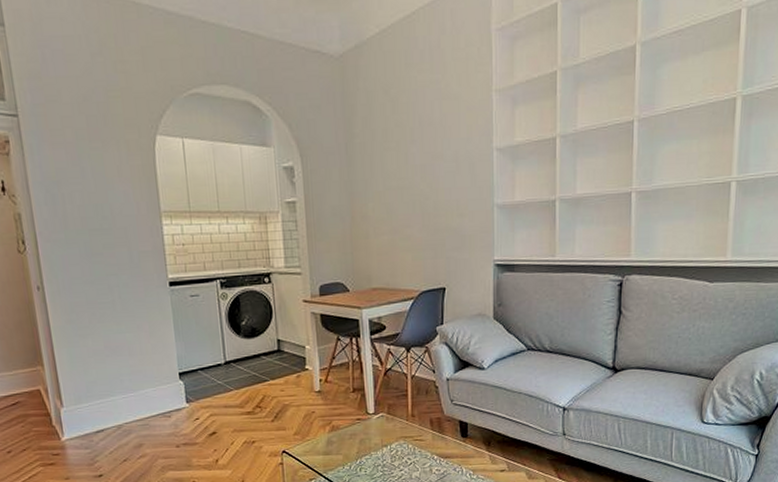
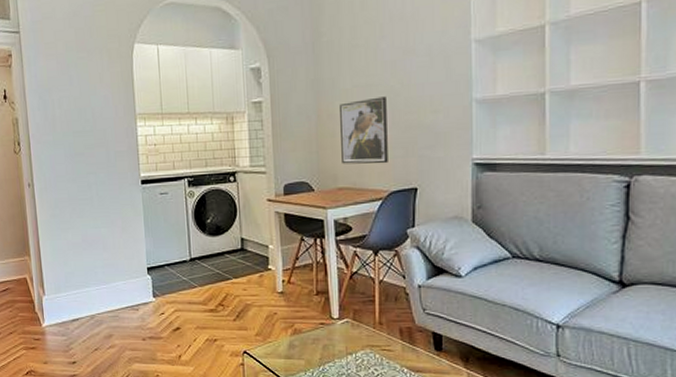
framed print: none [373,200,419,265] -> present [340,96,388,164]

